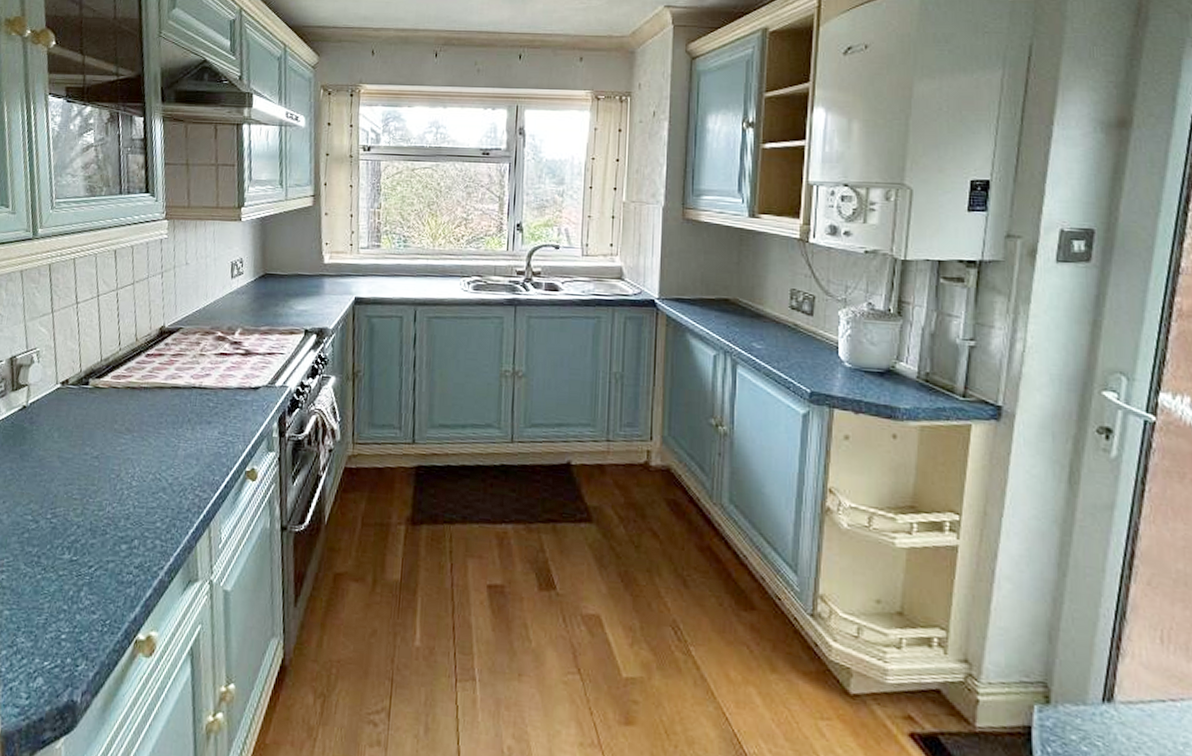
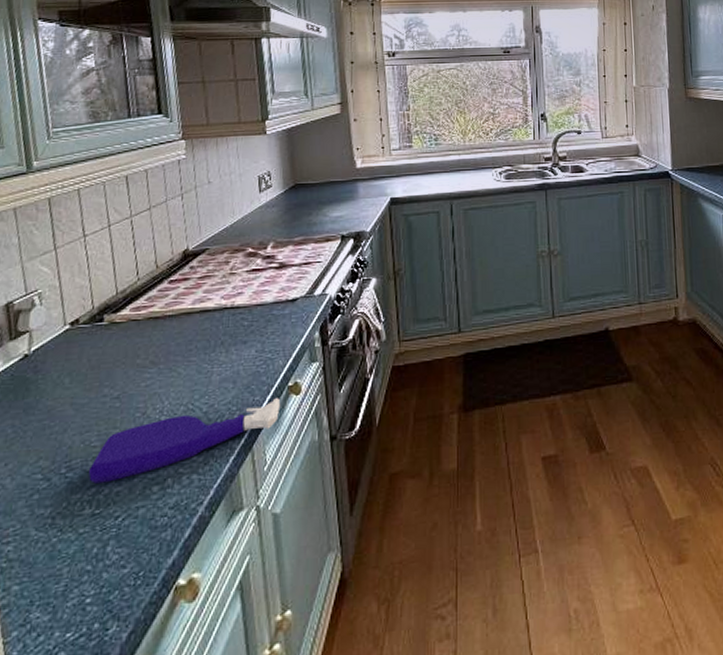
spray bottle: none [69,481,238,534] -> present [88,398,281,484]

